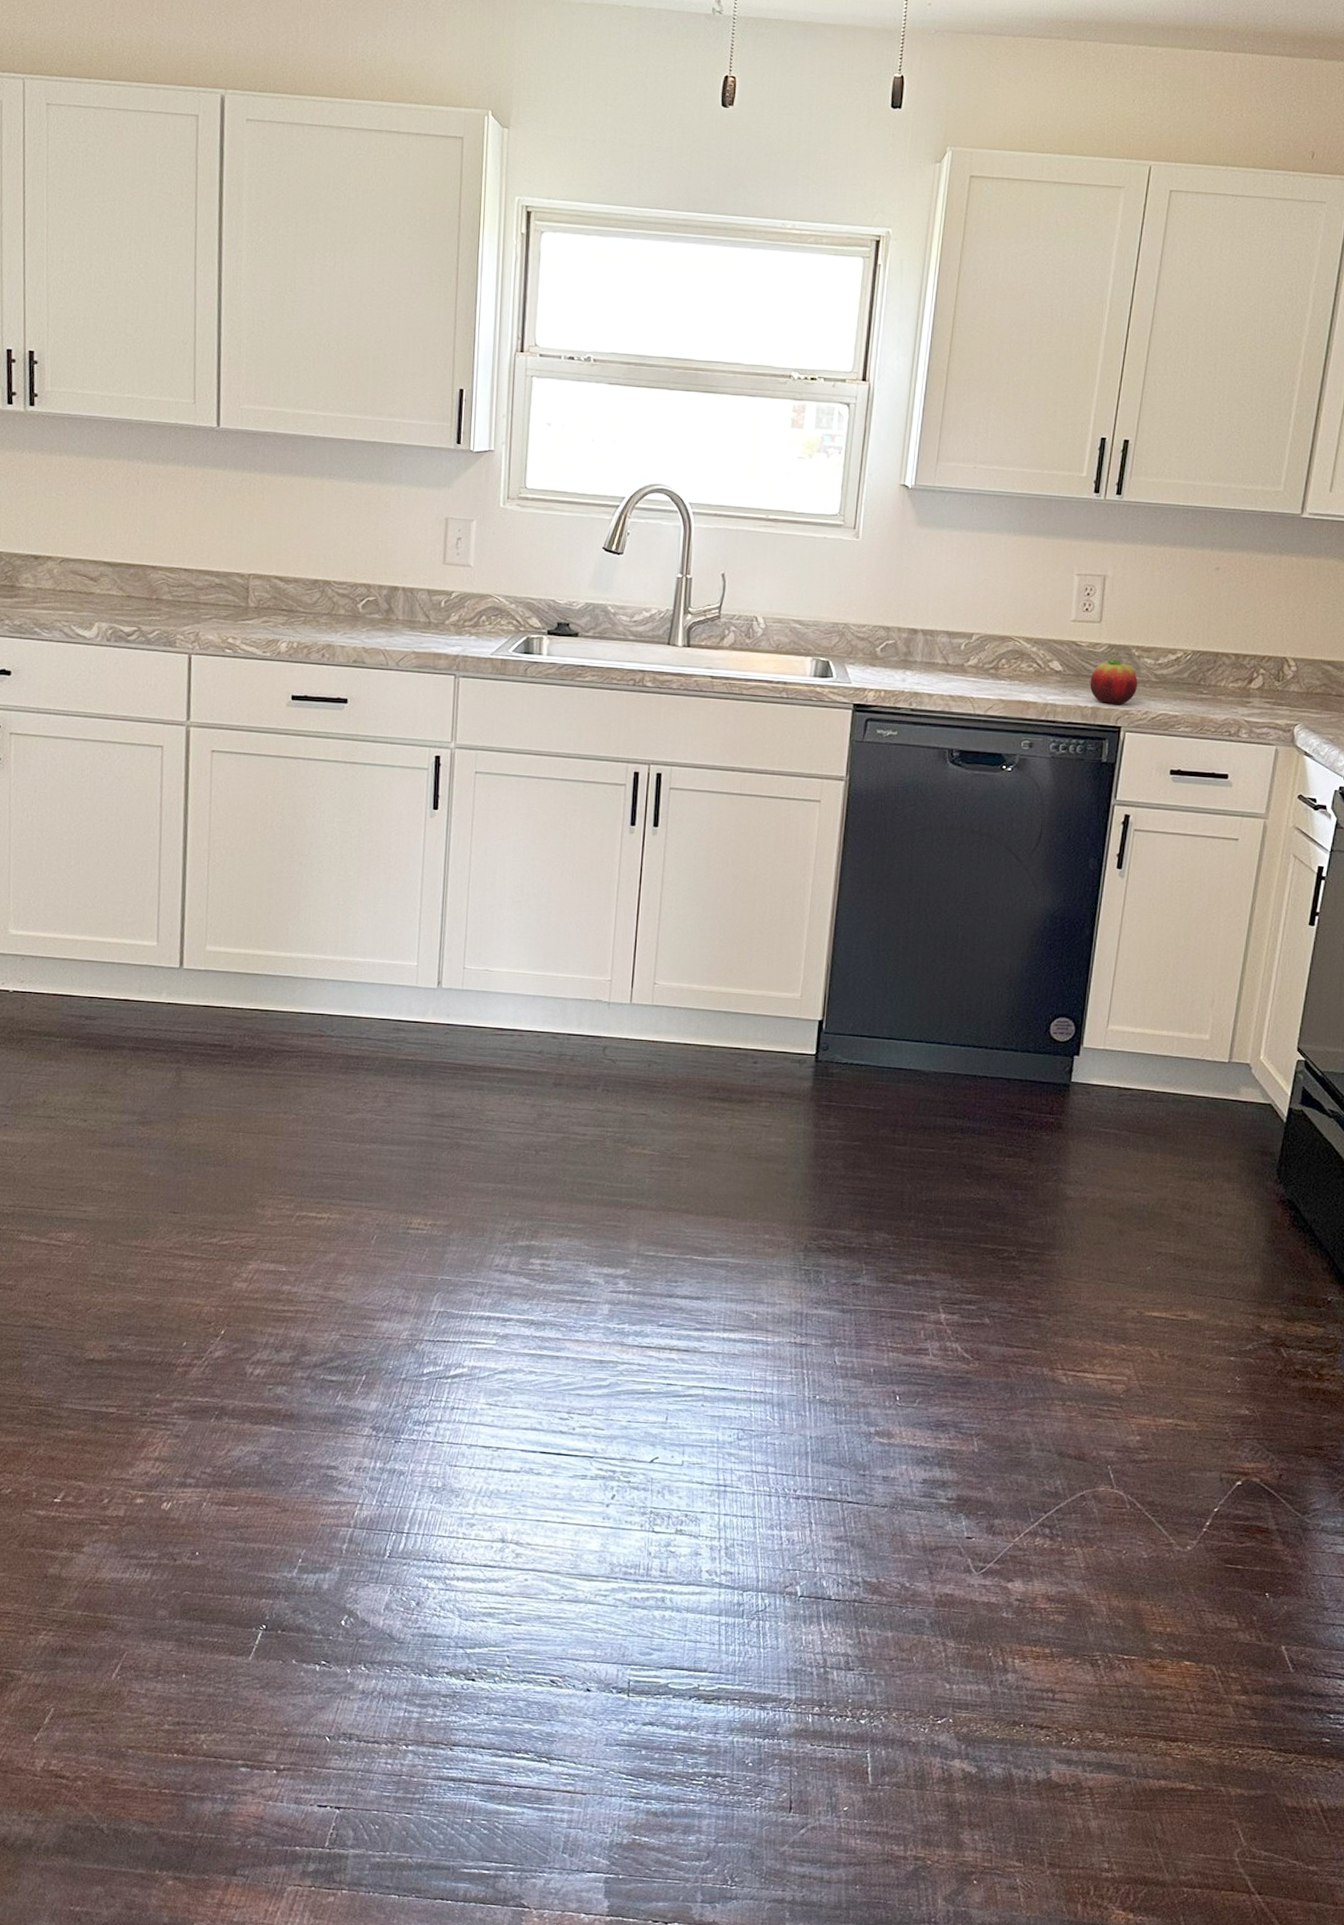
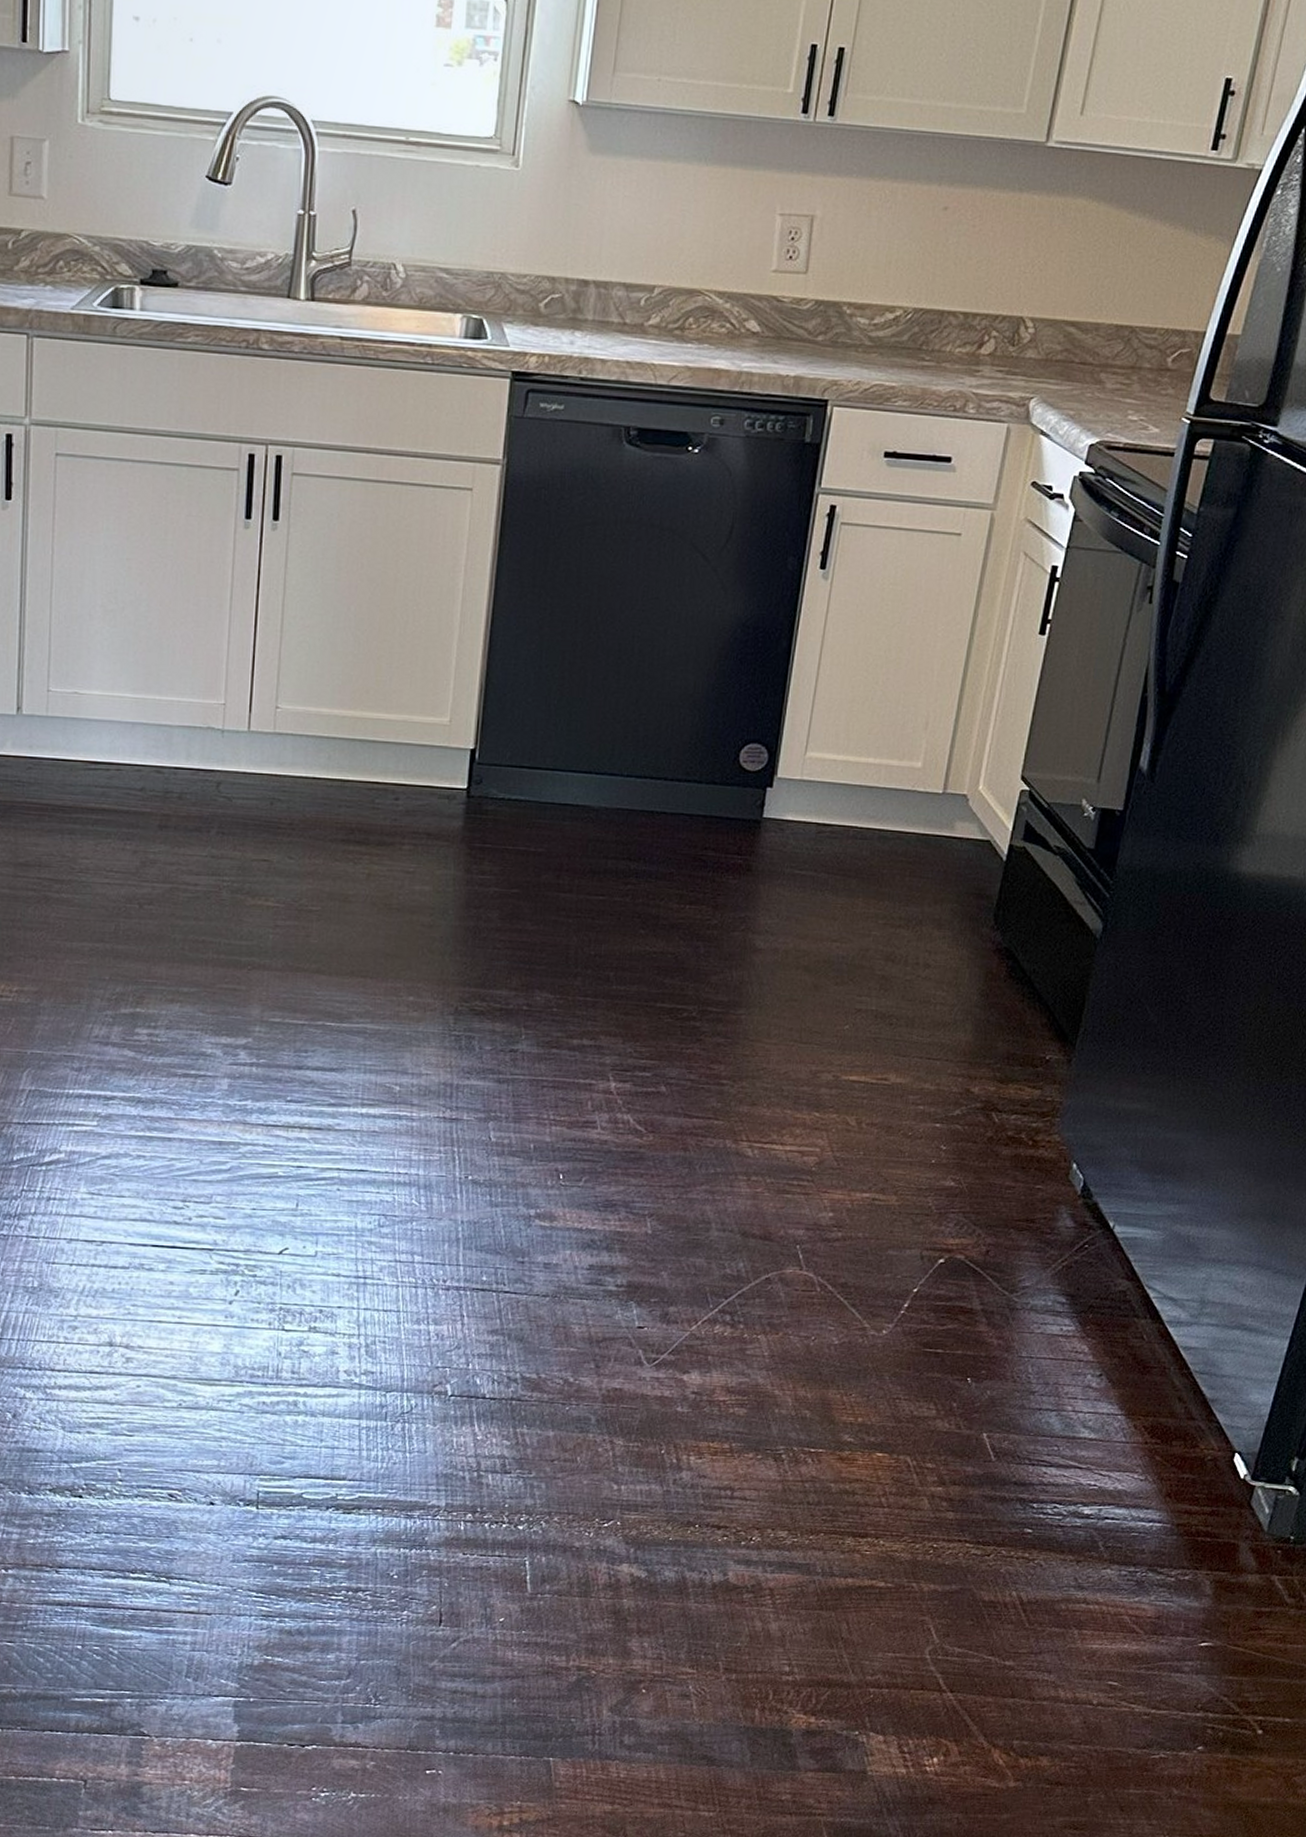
fruit: present [1090,657,1138,704] -> none [792,316,849,373]

